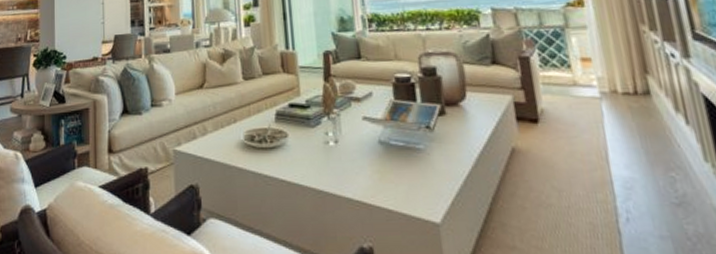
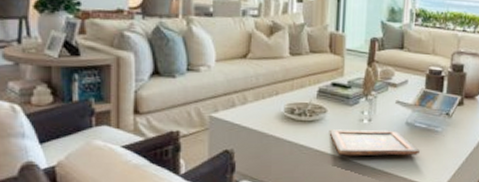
painted panel: none [293,151,403,186] -> present [329,129,421,156]

